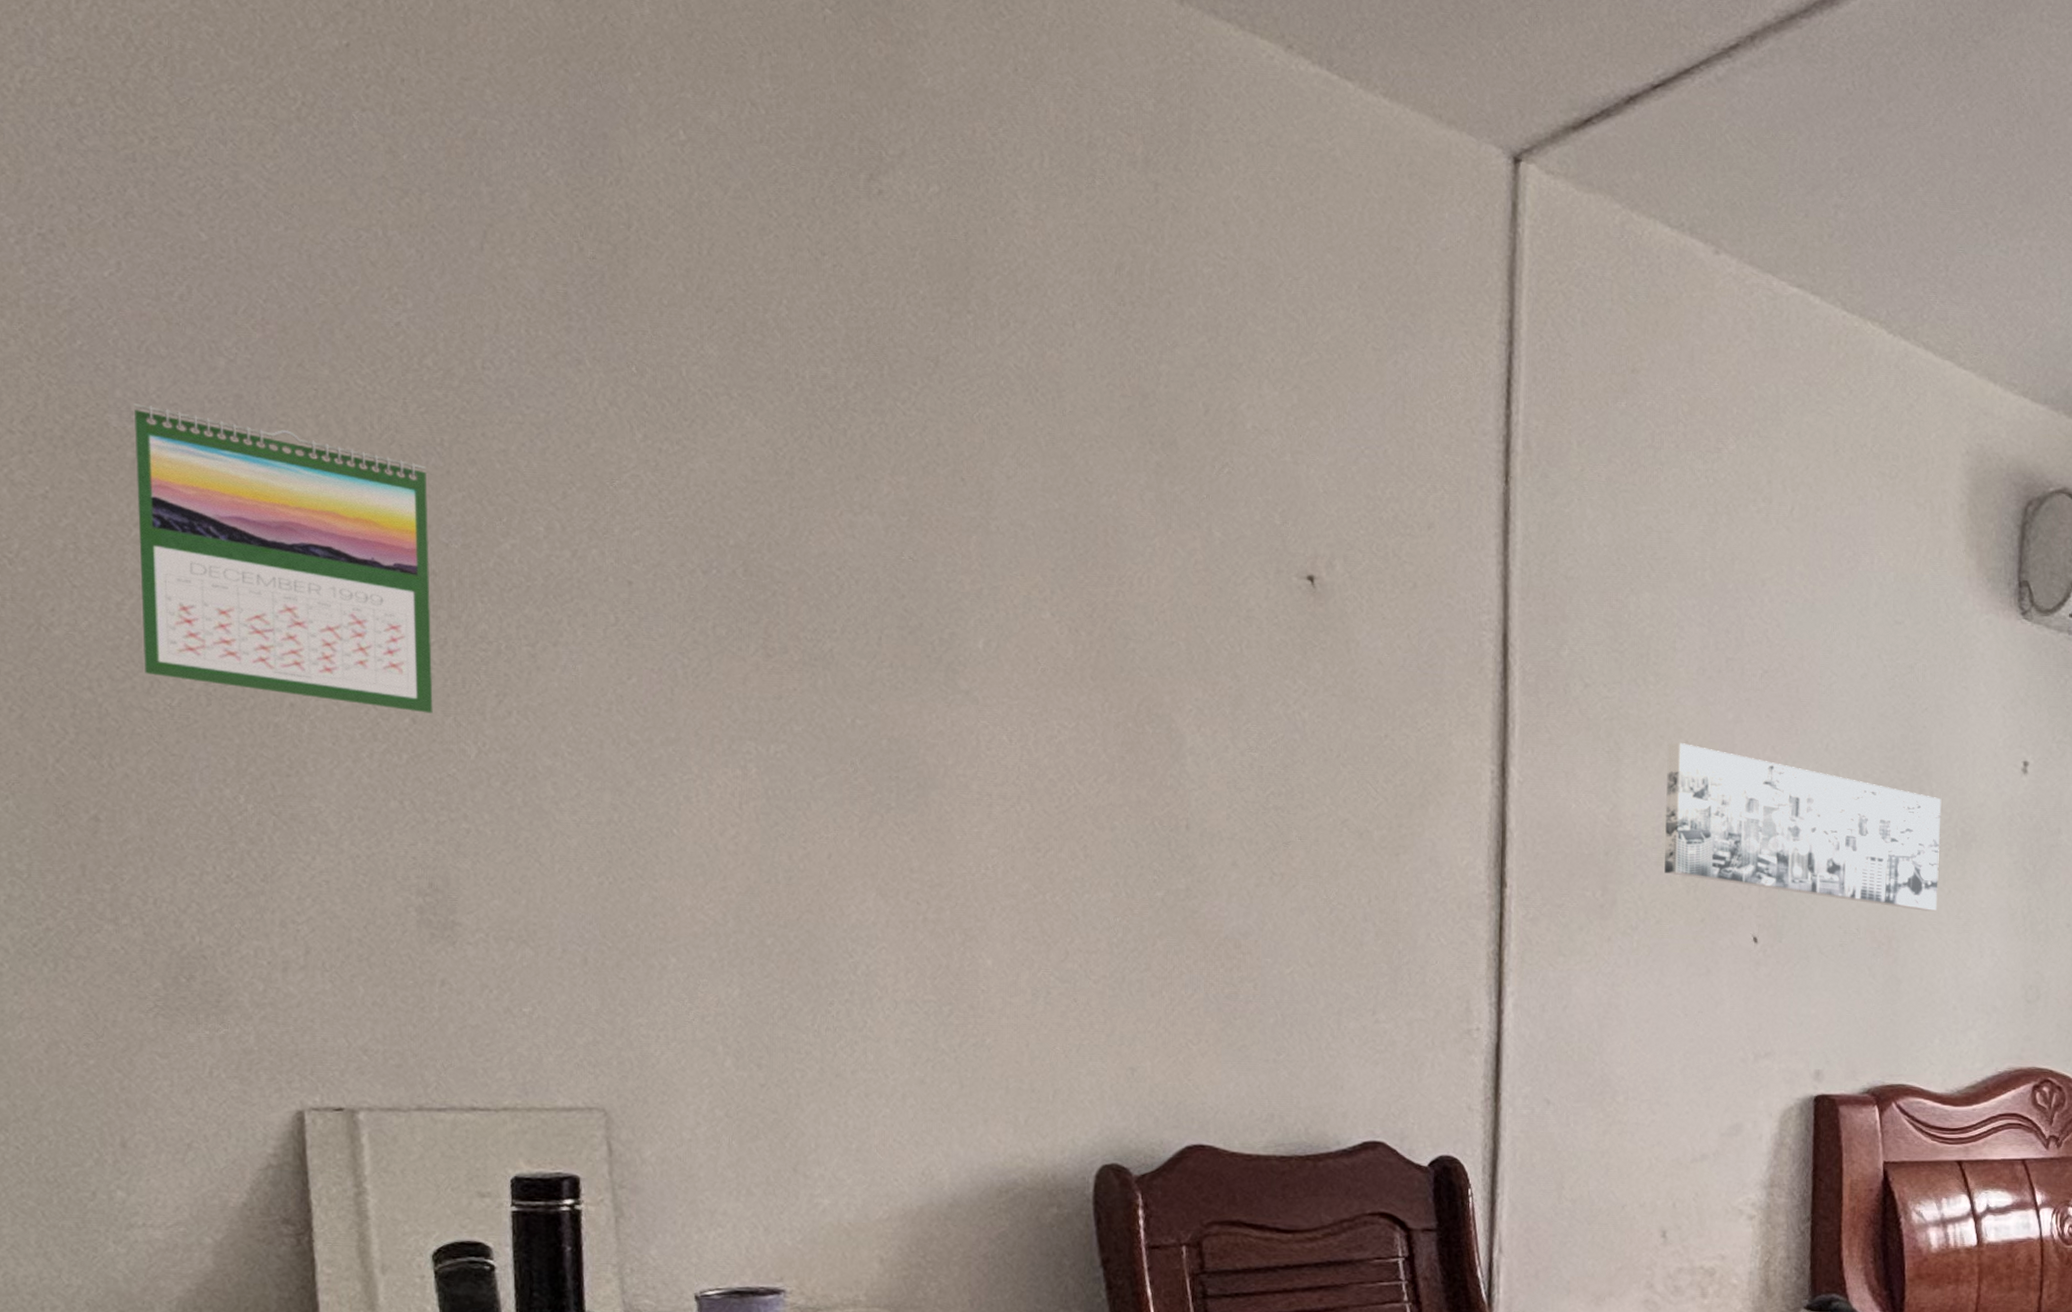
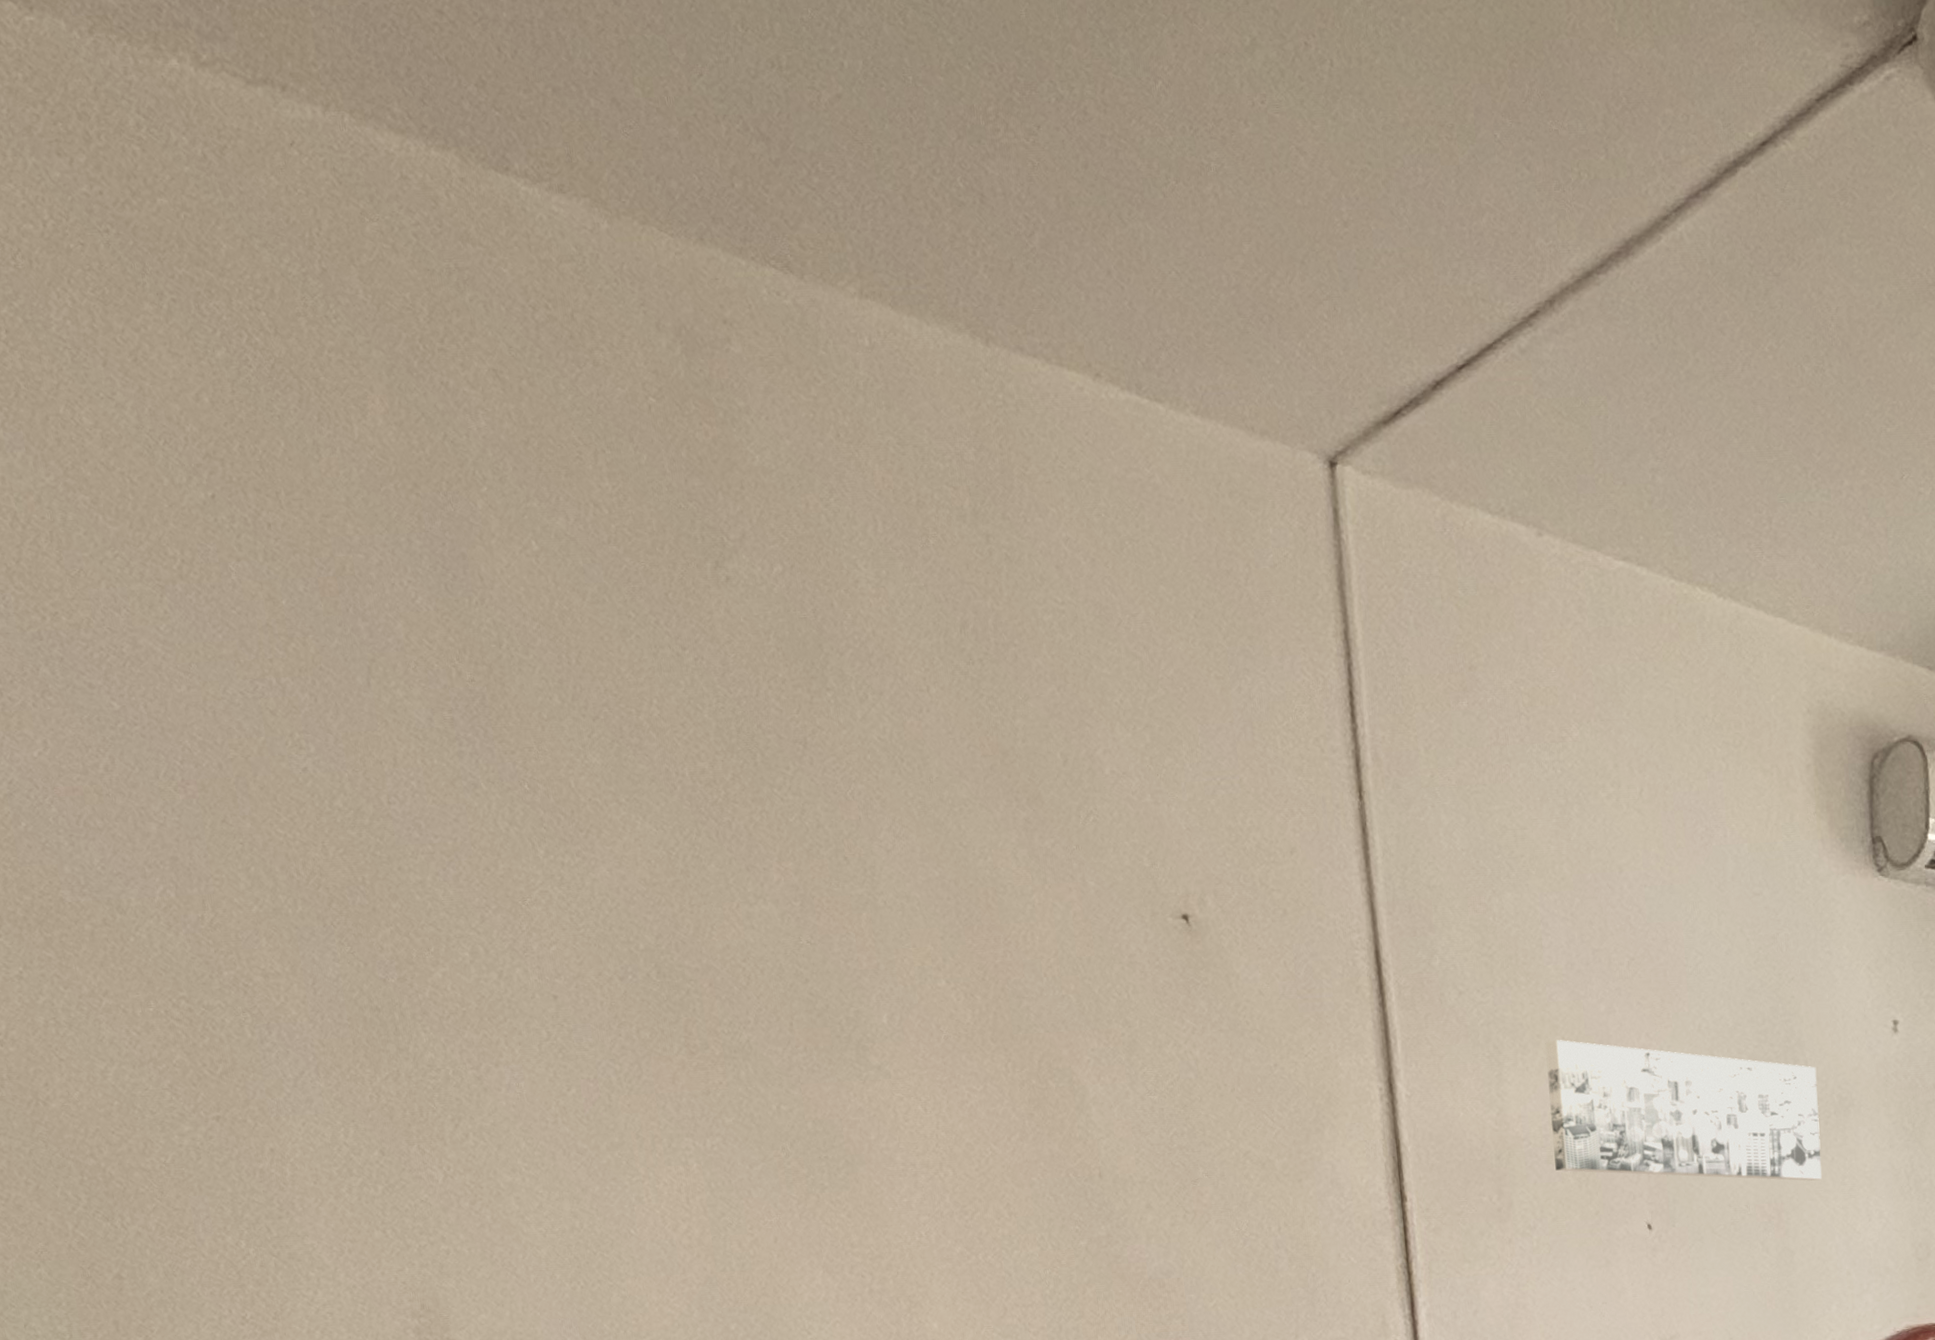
calendar: present [133,403,433,714] -> none [82,877,398,1145]

